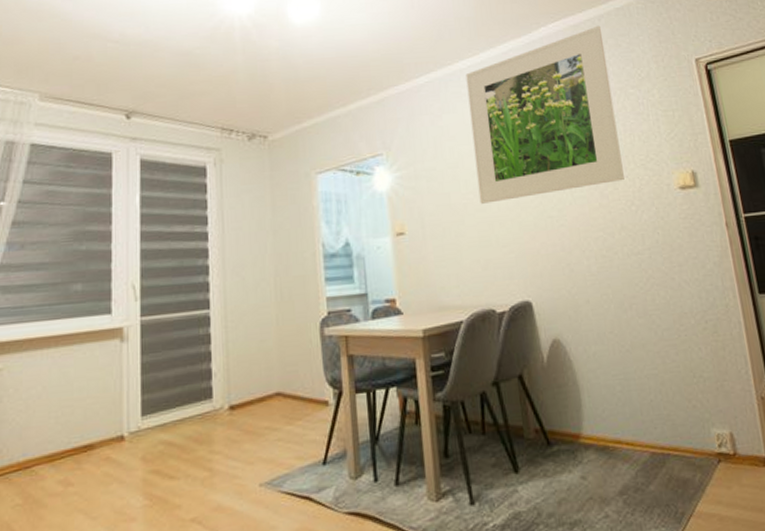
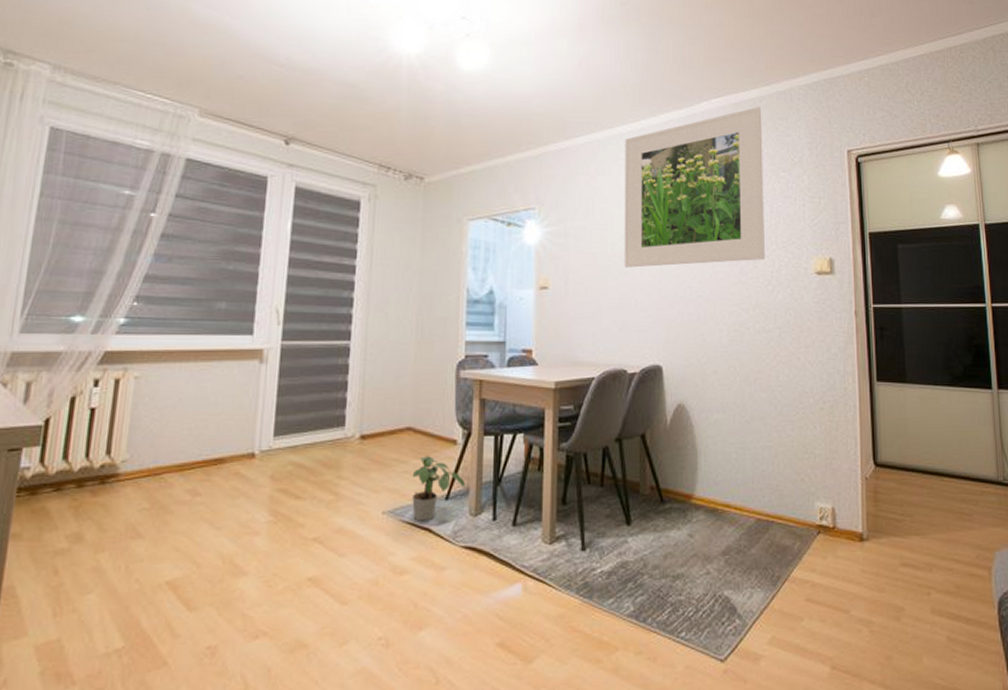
potted plant: none [286,420,343,490] -> present [412,456,466,521]

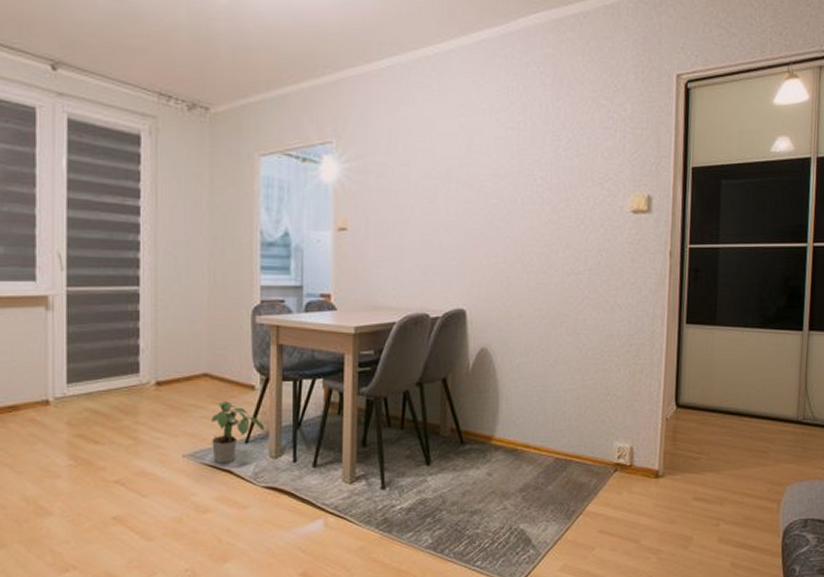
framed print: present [624,106,765,268] -> none [428,23,586,207]

